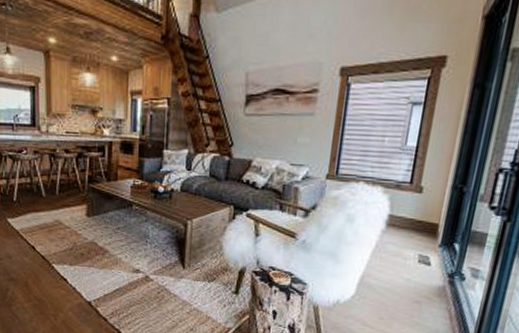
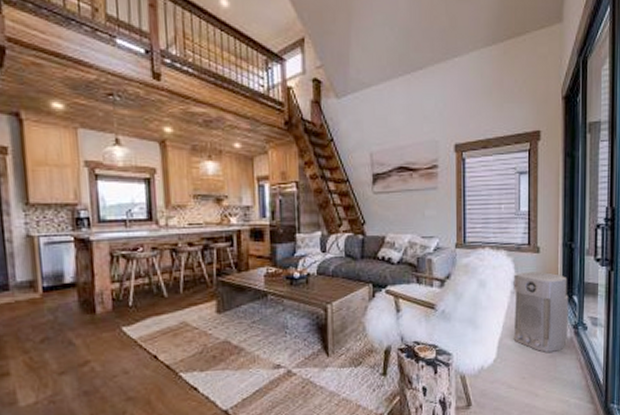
air purifier: none [376,212,451,298] -> present [513,271,569,353]

